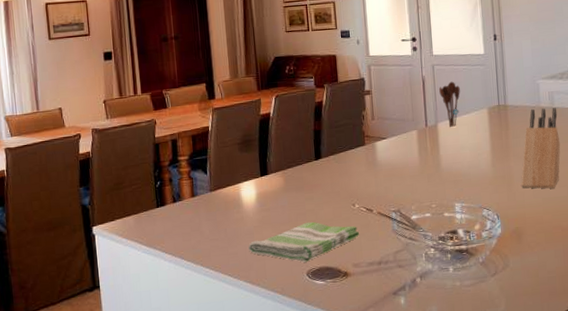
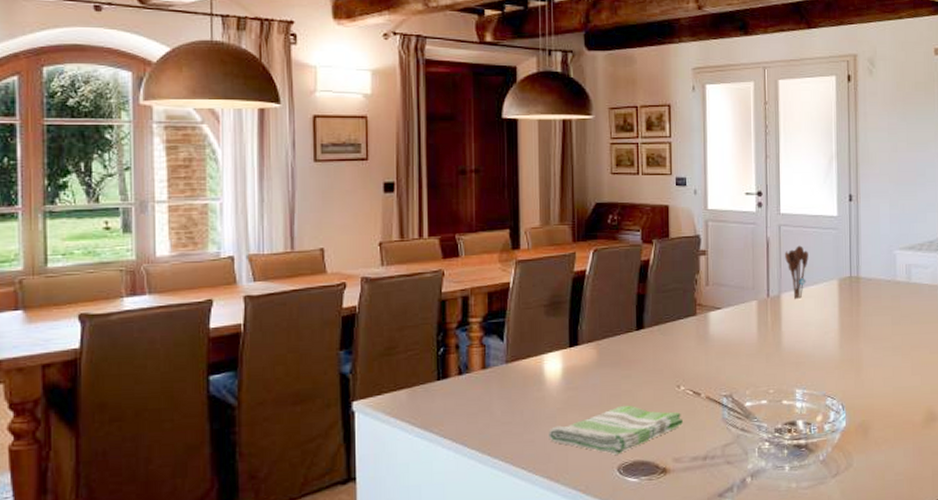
knife block: present [521,107,561,189] -> none [871,283,916,377]

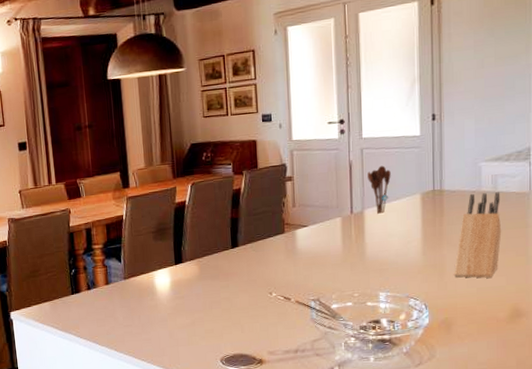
dish towel: present [549,405,683,455] -> none [162,309,275,349]
knife block: none [871,283,916,377] -> present [454,192,502,278]

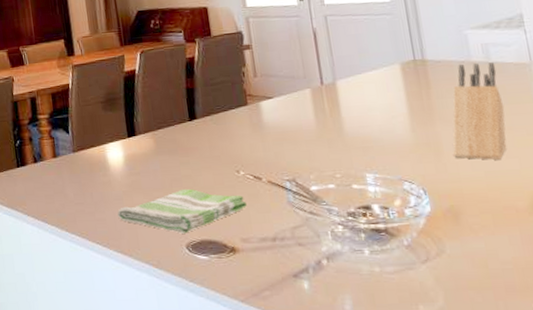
dish towel: none [162,309,275,349] -> present [117,188,247,234]
utensil holder: present [367,165,391,214] -> none [335,33,363,85]

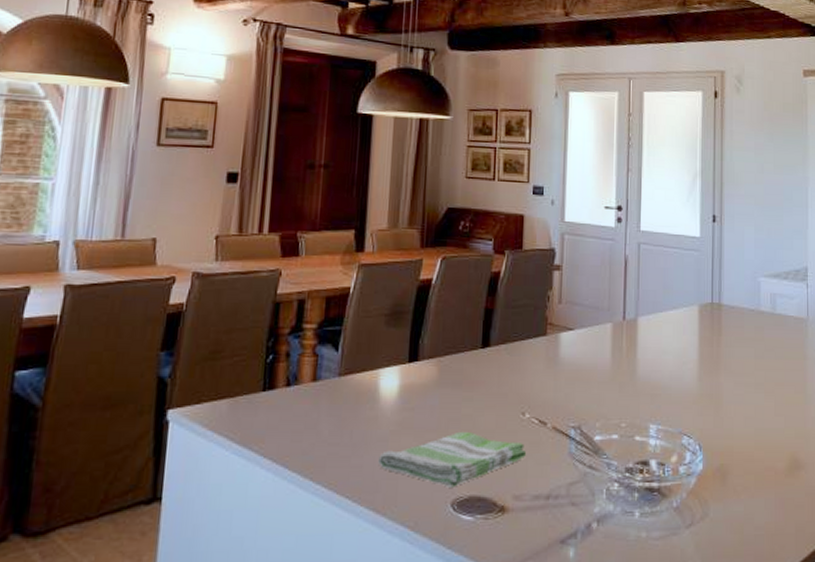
knife block: present [453,62,507,160] -> none [731,312,780,417]

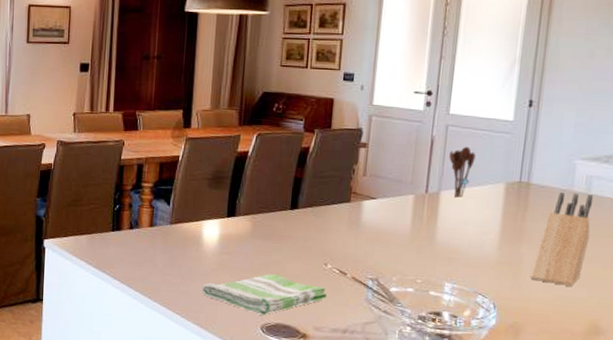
utensil holder: none [643,266,668,324] -> present [449,146,476,198]
knife block: none [731,312,780,417] -> present [530,191,594,286]

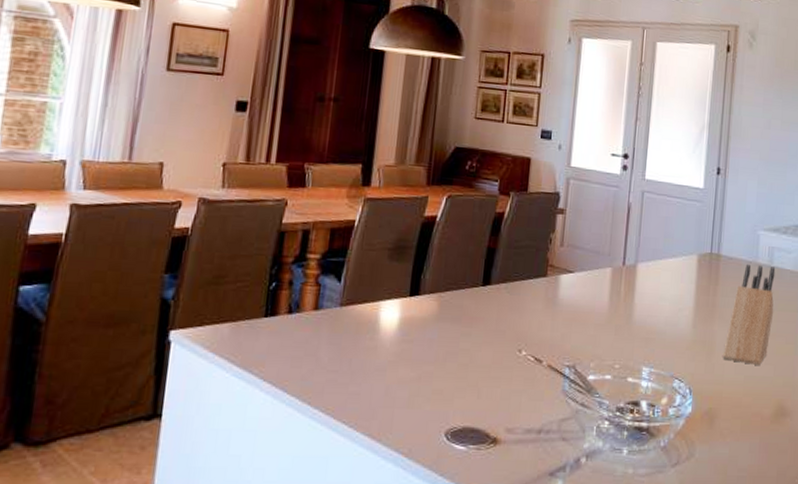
dish towel: present [202,273,327,315] -> none [375,365,520,418]
utensil holder: present [449,146,476,198] -> none [645,214,670,271]

